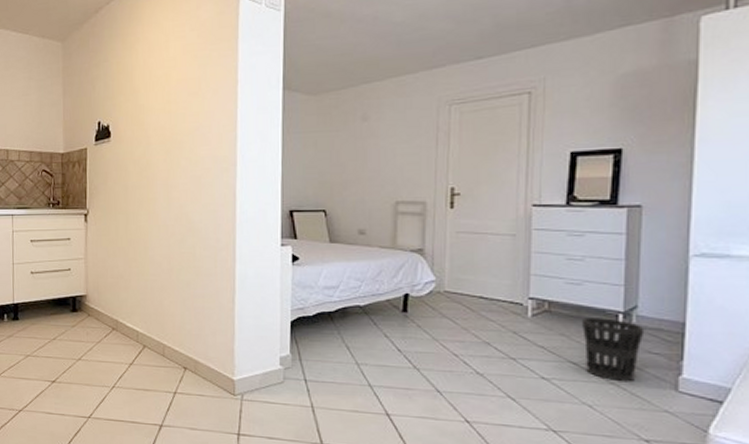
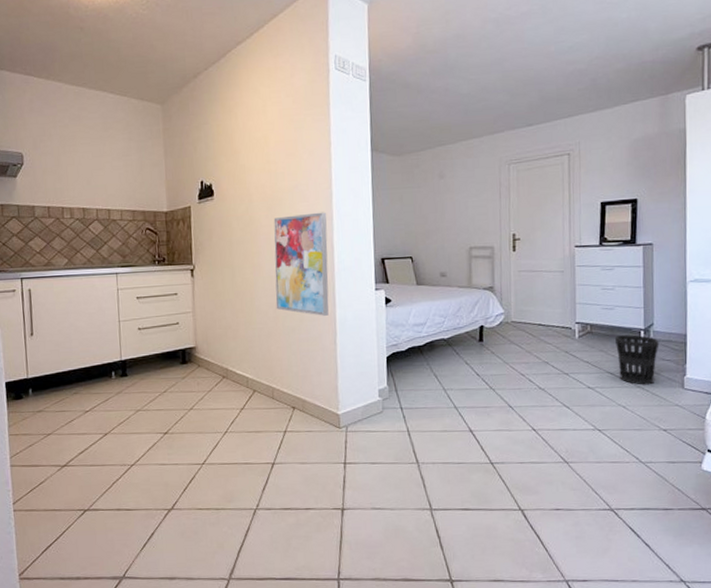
wall art: none [170,157,230,271] -> present [273,212,329,316]

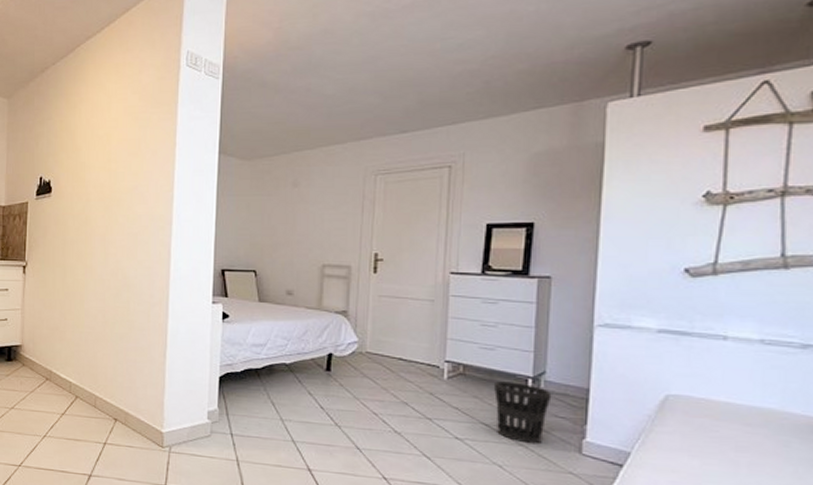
wall art: present [273,212,329,316] -> none [105,216,166,326]

